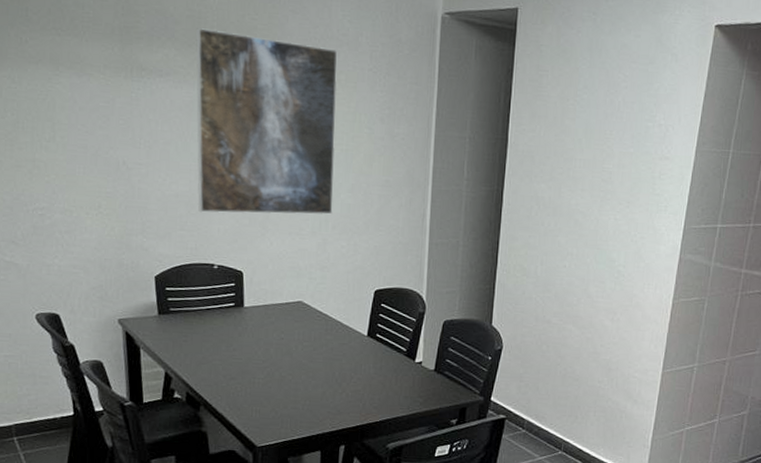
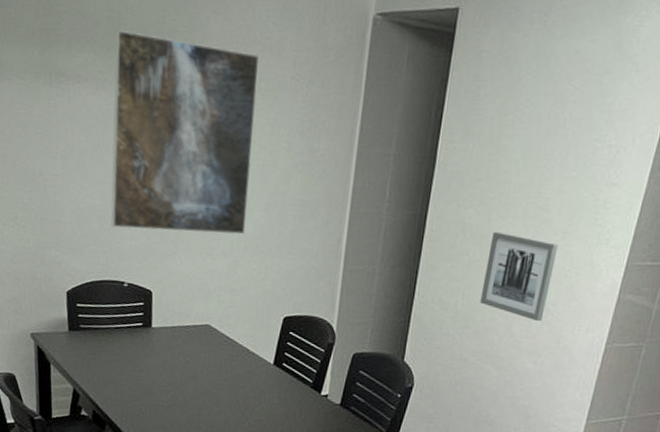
wall art: none [558,204,623,283] -> present [480,232,558,322]

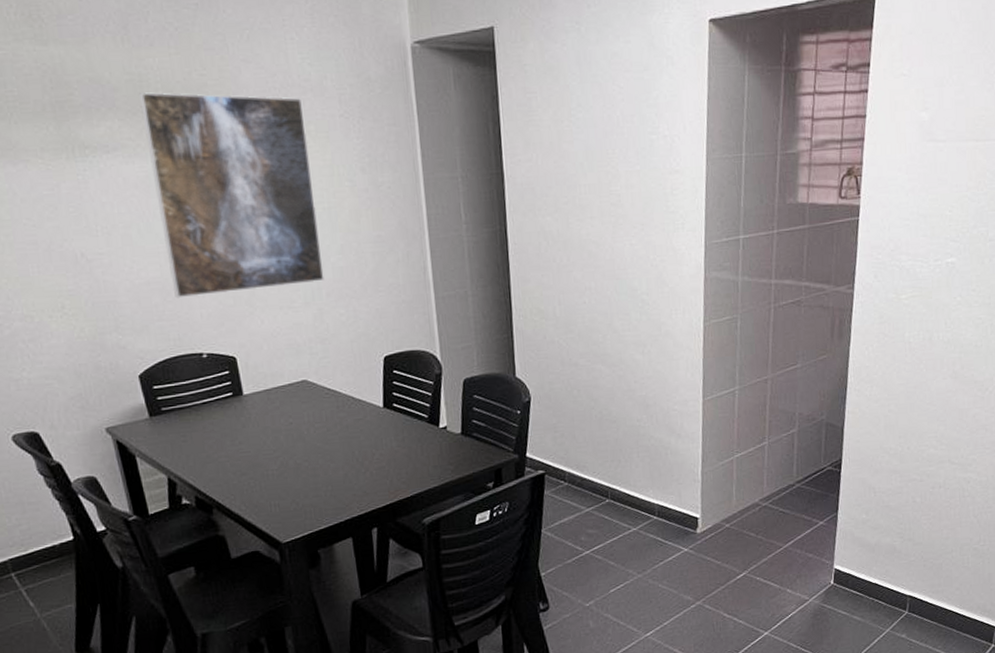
wall art: present [480,232,558,322] -> none [574,234,640,313]

